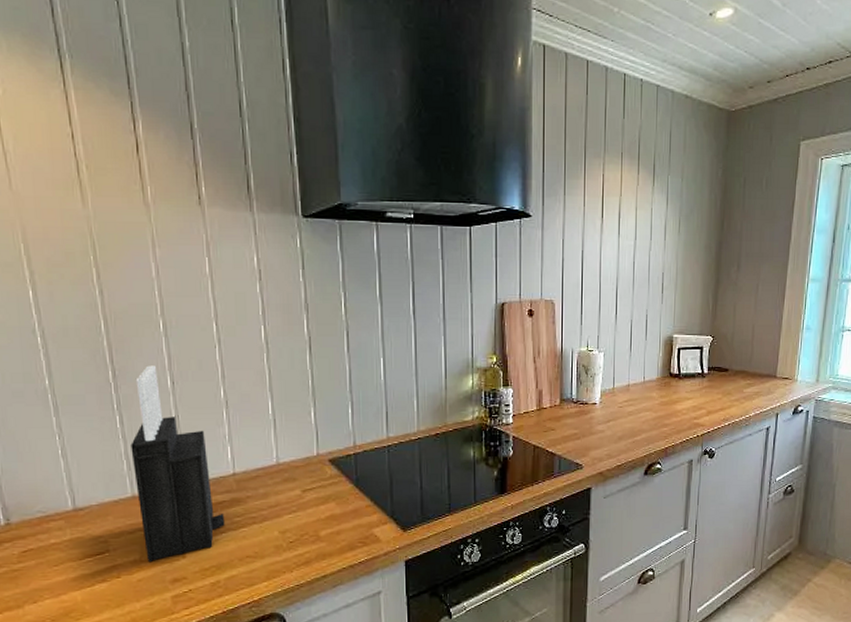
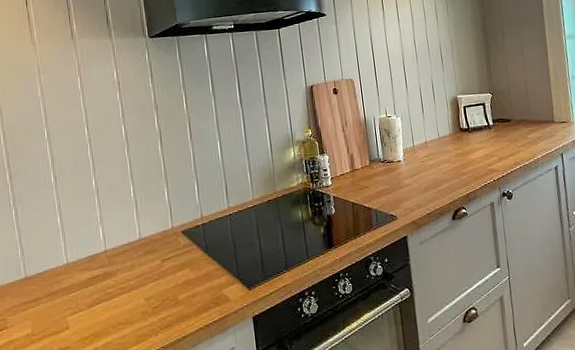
knife block: present [131,365,225,563] -> none [23,166,100,336]

